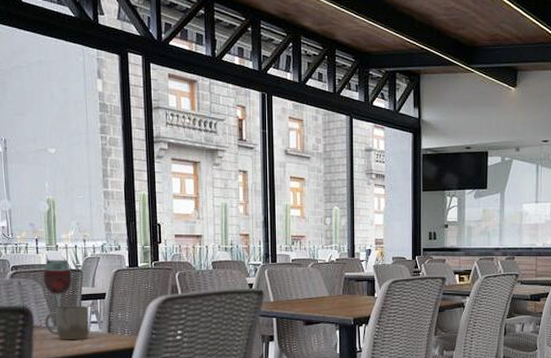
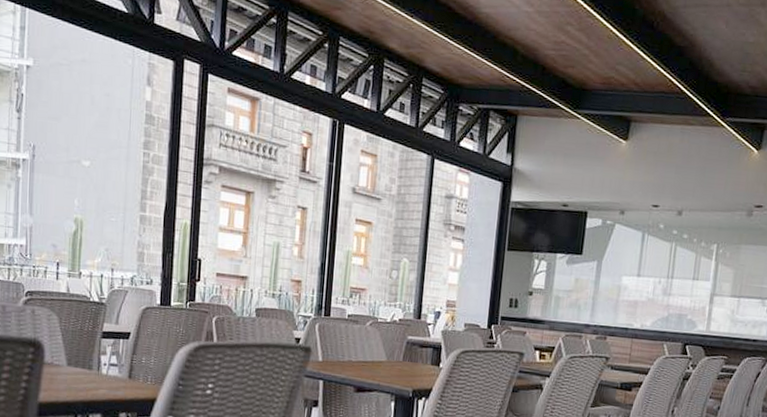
wineglass: present [42,260,73,330] -> none [60,288,95,369]
cup: present [44,306,90,340] -> none [57,342,109,384]

